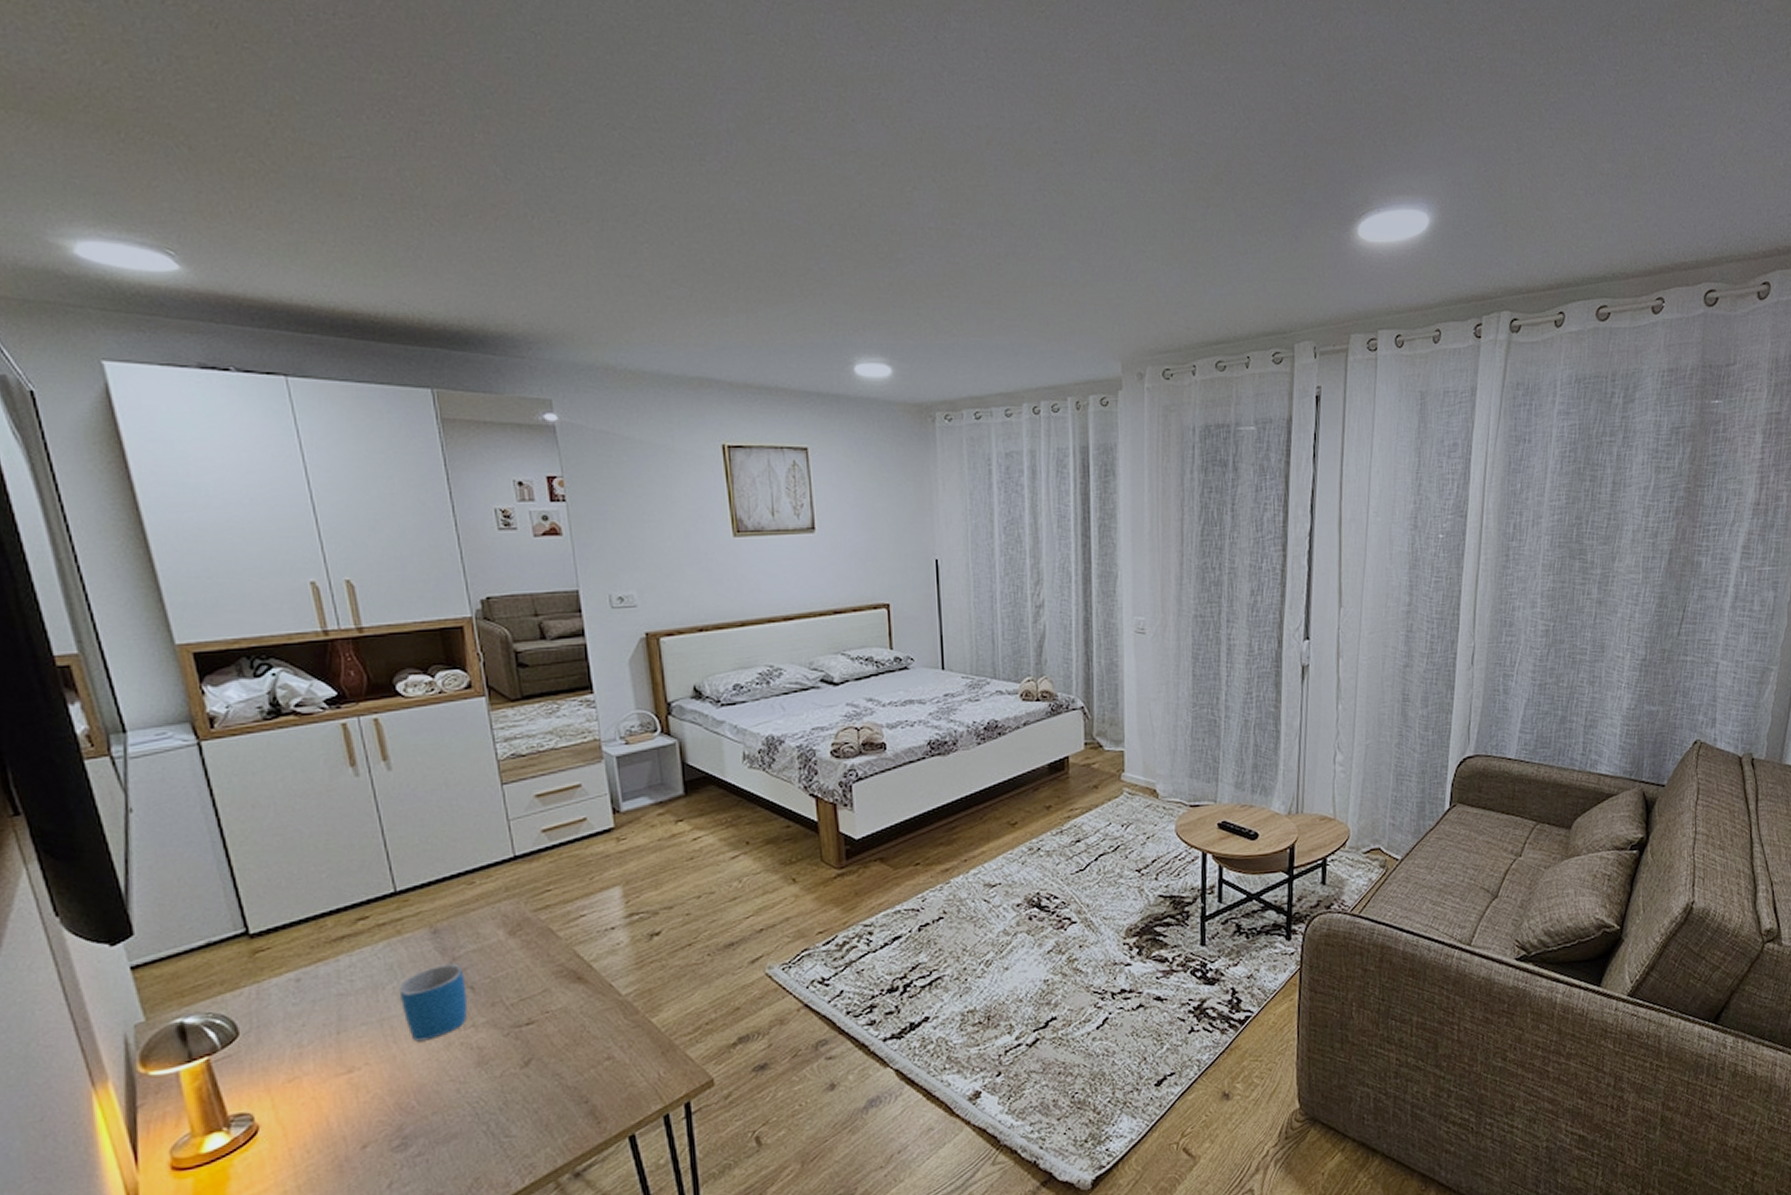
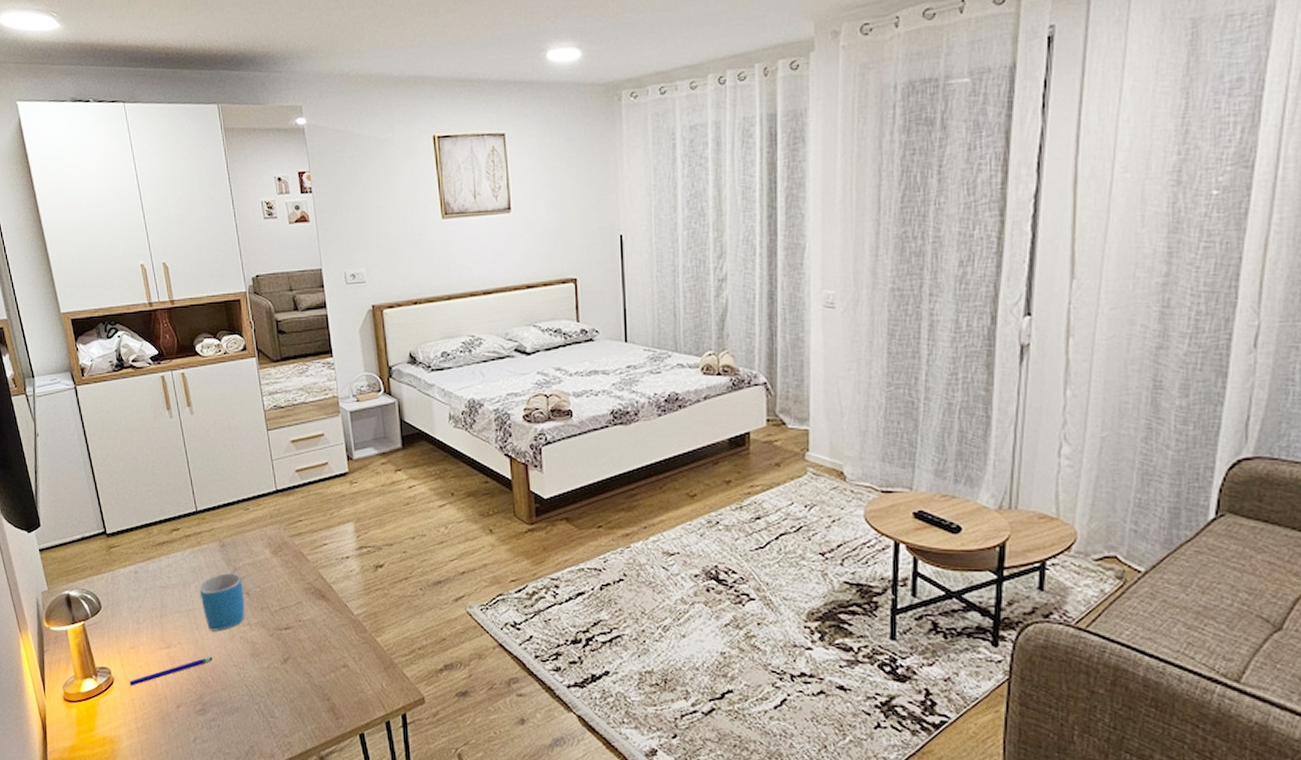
pen: none [286,1073,419,1132] -> present [130,656,213,686]

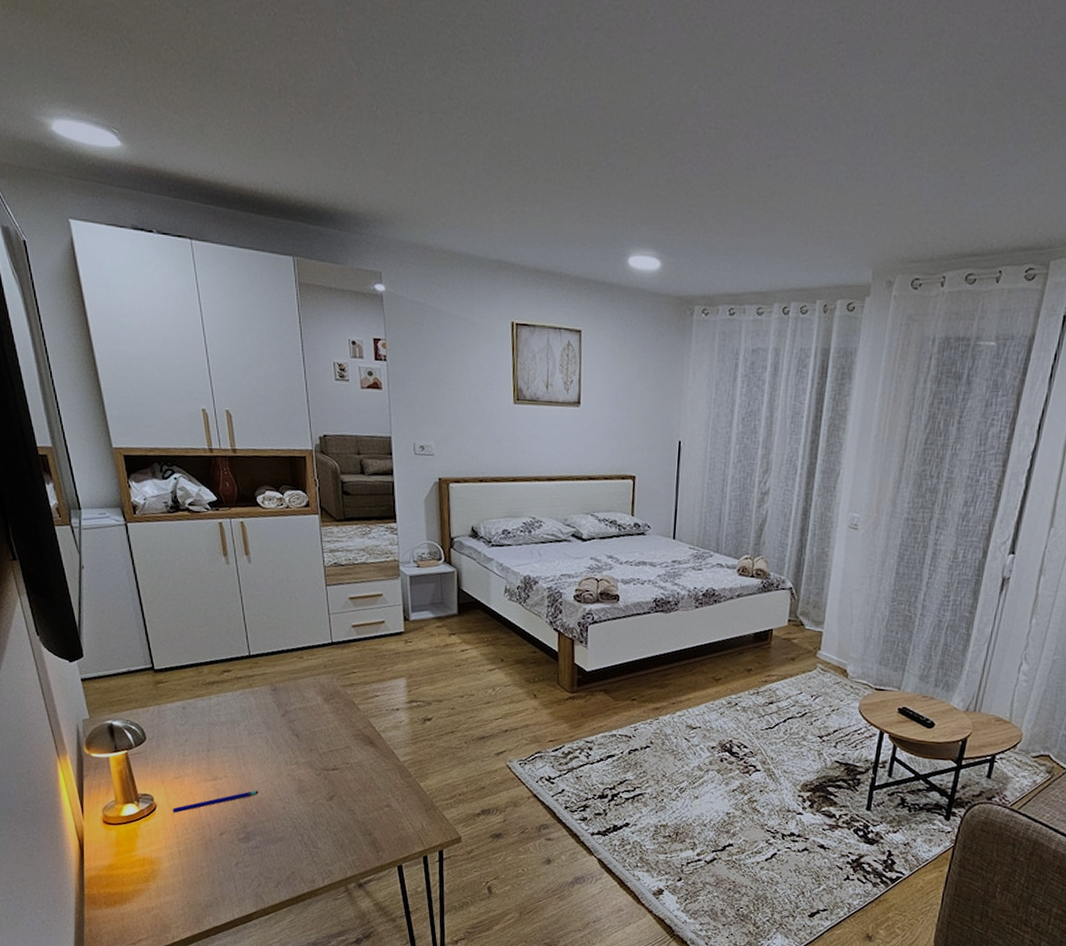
mug: present [199,572,245,631] -> none [248,714,294,768]

